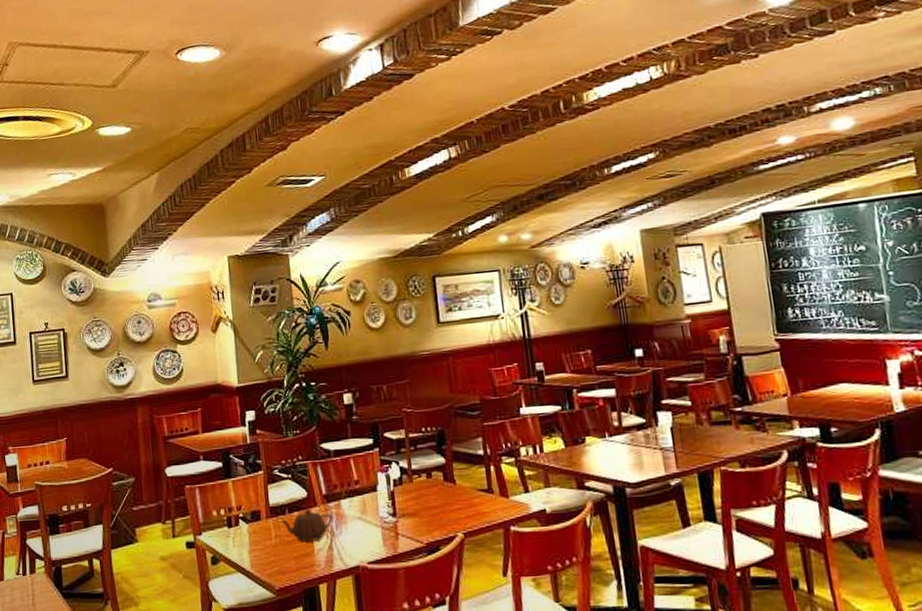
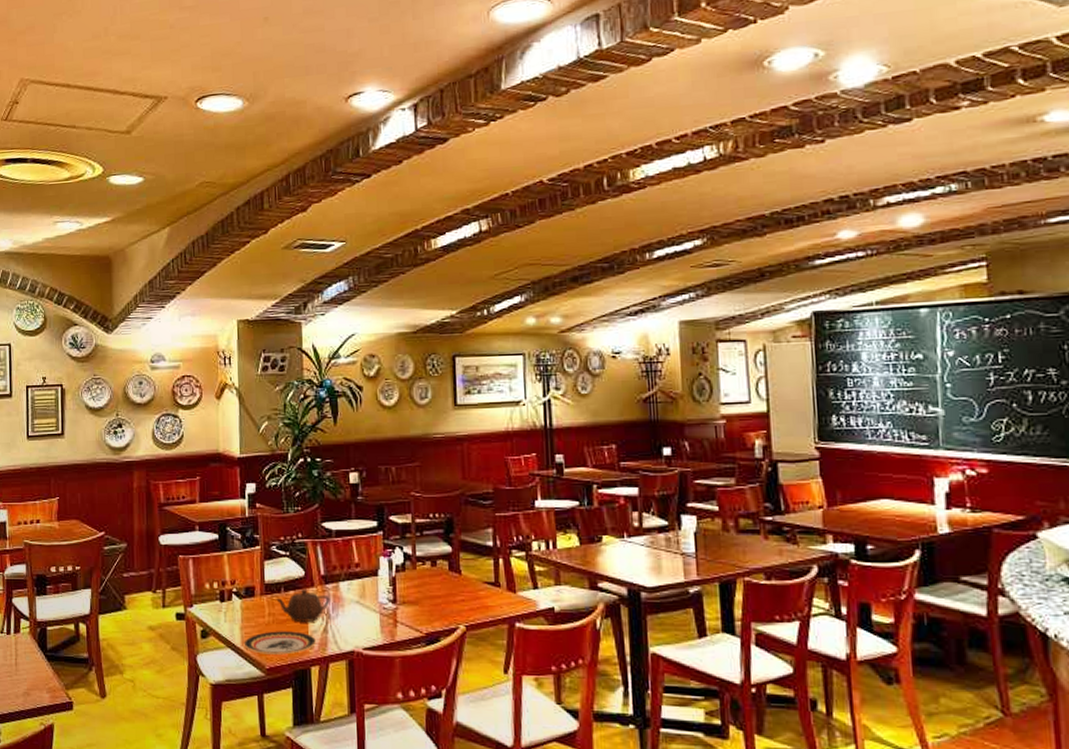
plate: none [253,551,323,576] -> present [243,631,317,655]

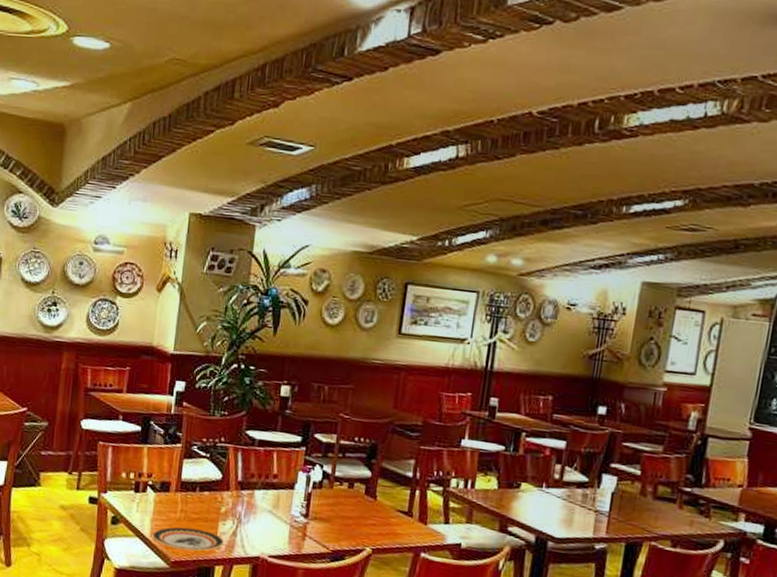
teapot: present [275,590,330,622] -> none [189,492,244,524]

